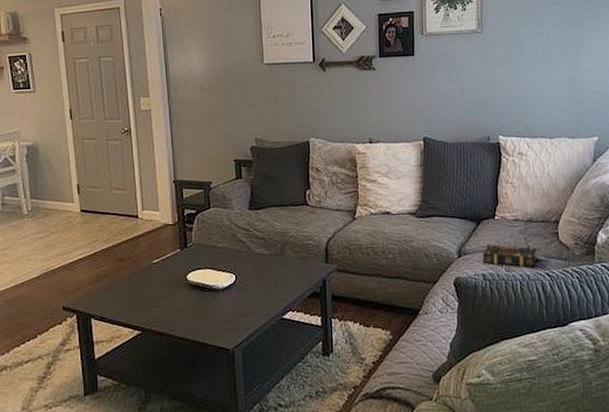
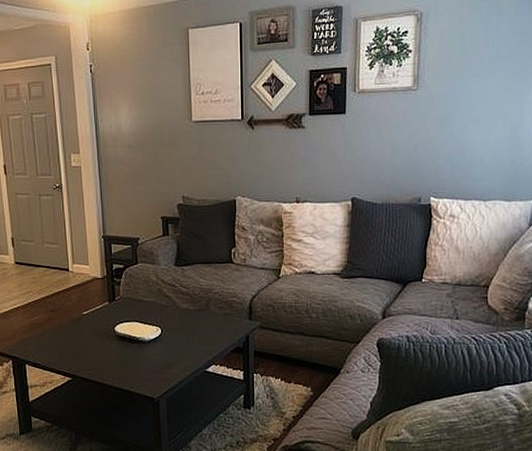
book: present [482,243,542,268] -> none [407,306,469,332]

